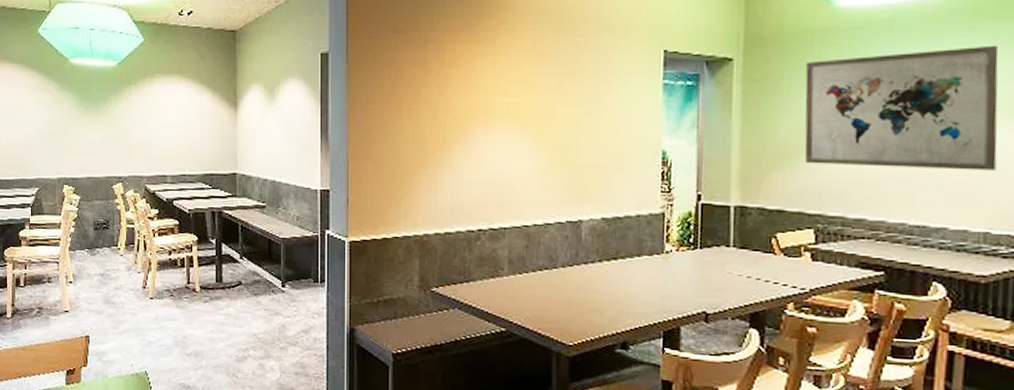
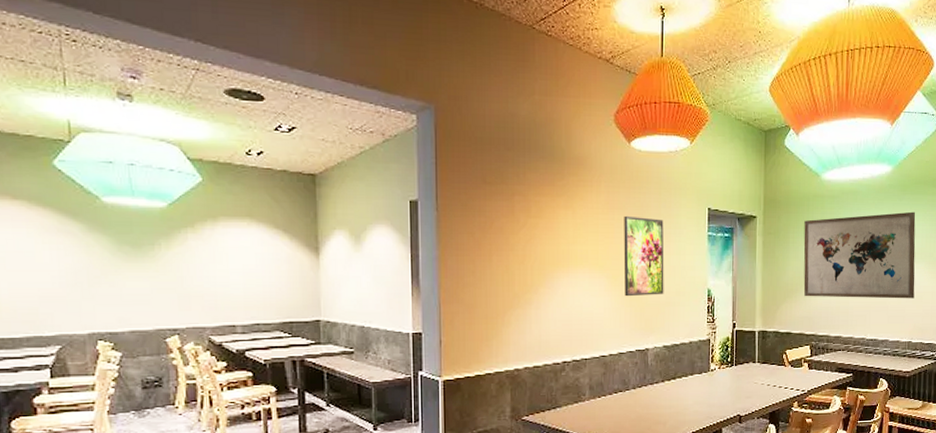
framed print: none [552,62,604,158] -> present [624,215,664,297]

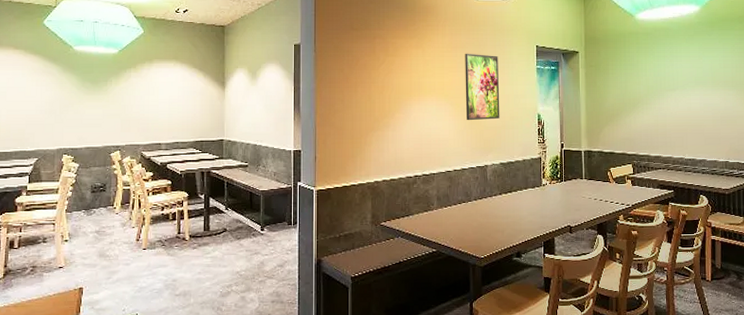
wall art: present [803,211,916,299] -> none [622,45,729,123]

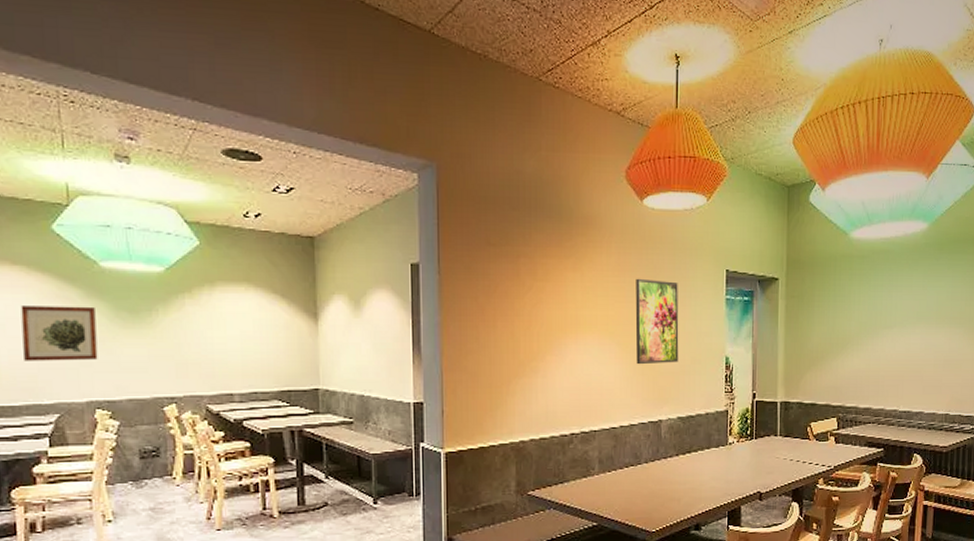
wall art: none [17,78,68,119] -> present [20,306,98,361]

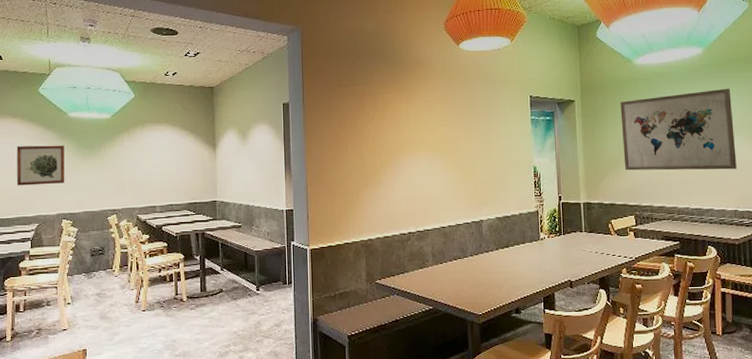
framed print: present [635,278,679,365] -> none [456,106,494,175]
wall art: none [830,272,954,367] -> present [620,88,737,171]

